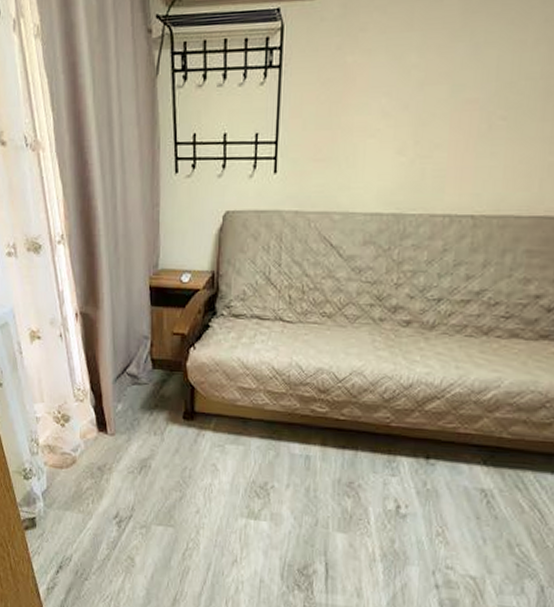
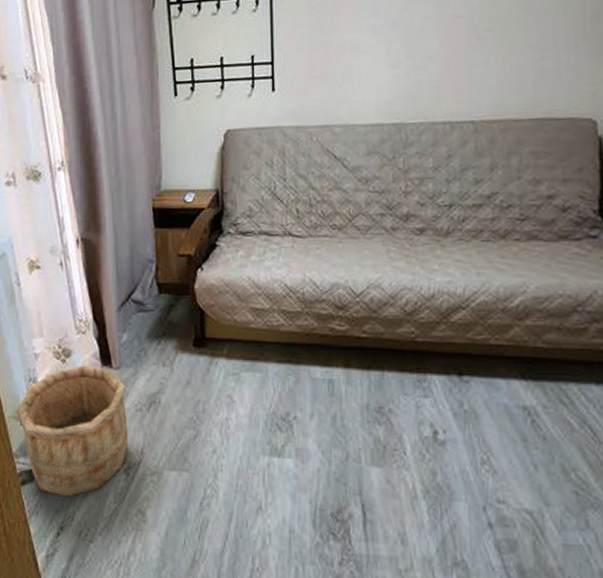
wooden bucket: none [19,430,121,543] -> present [16,365,128,497]

